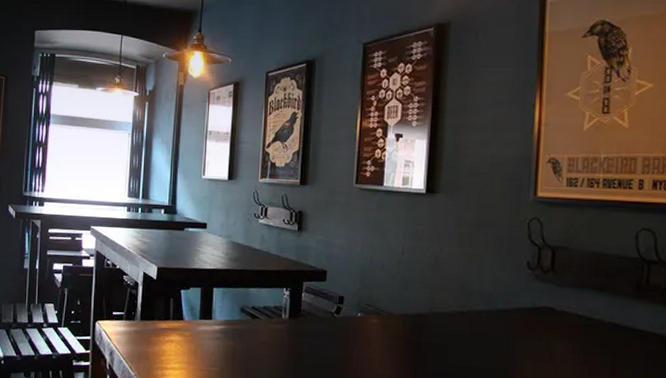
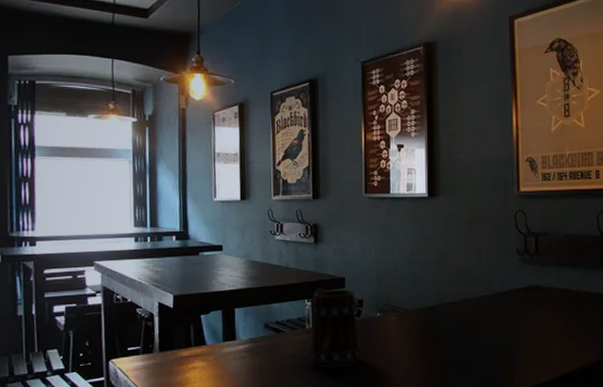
beer mug: none [282,278,338,365] -> present [308,288,362,369]

